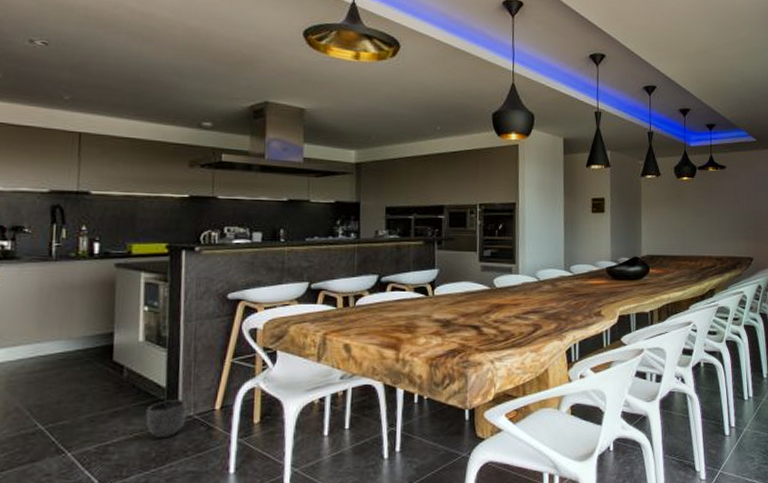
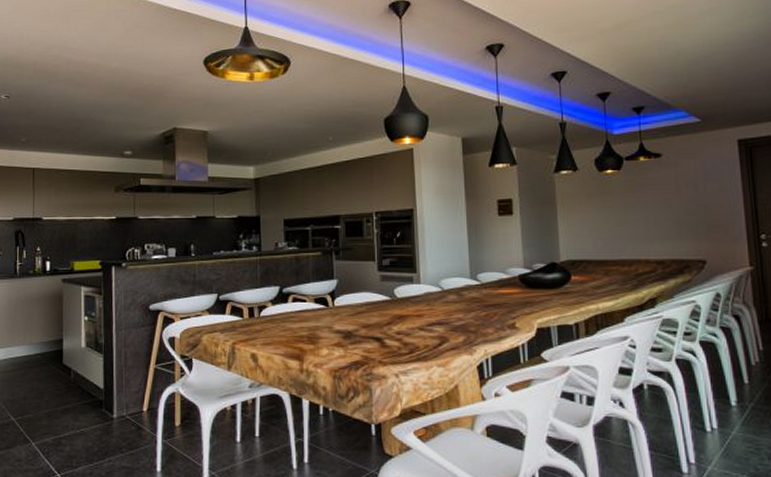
planter: present [146,400,187,439] -> none [89,401,120,435]

